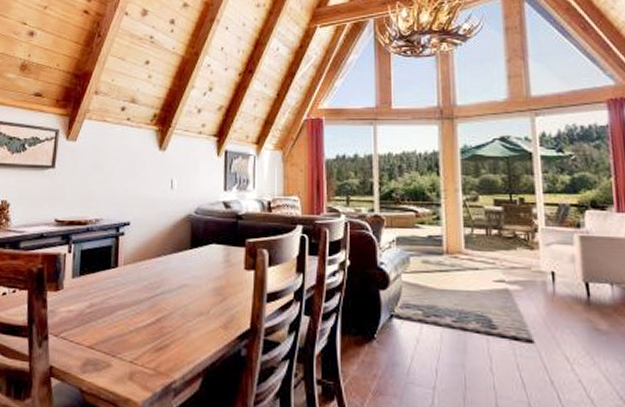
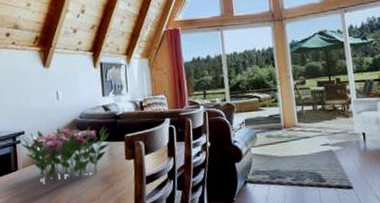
flower arrangement: none [125,222,228,287] -> present [21,125,110,183]

